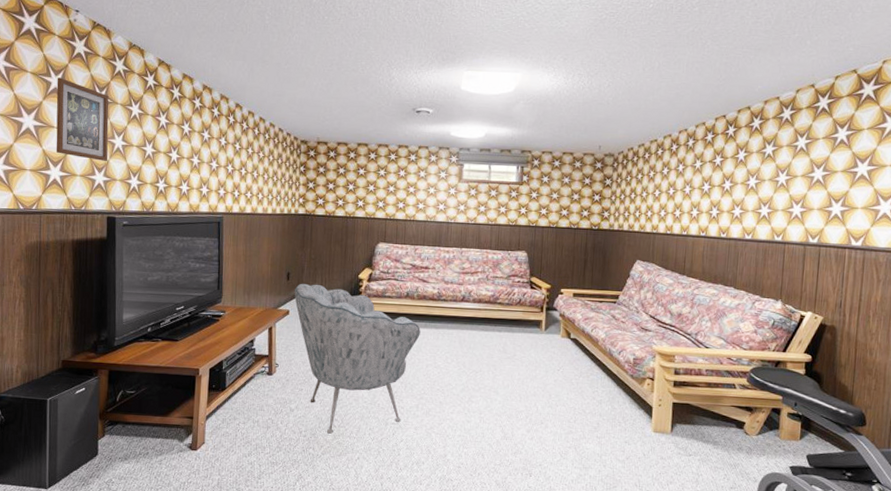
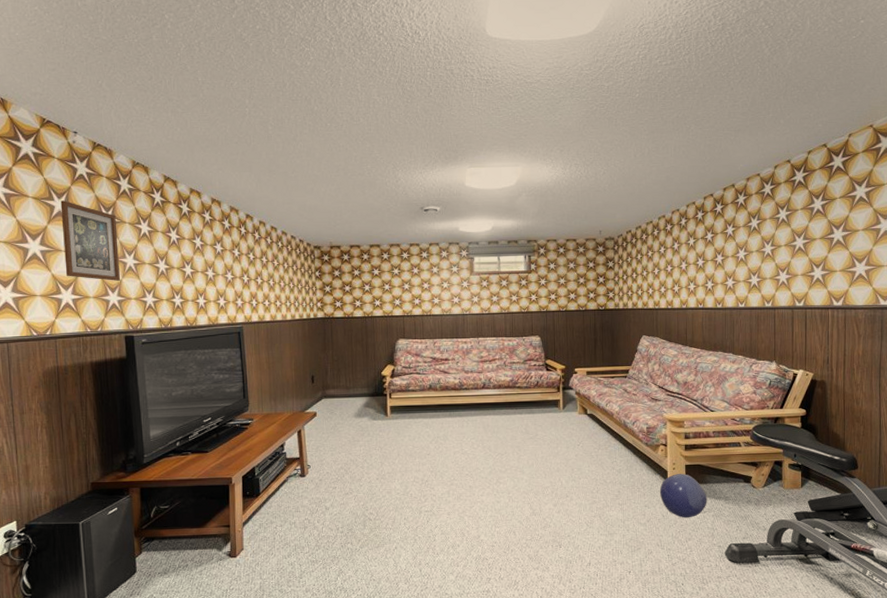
armchair: present [294,283,421,434] -> none [319,384,446,527]
ball: none [642,411,694,460] -> present [659,474,707,518]

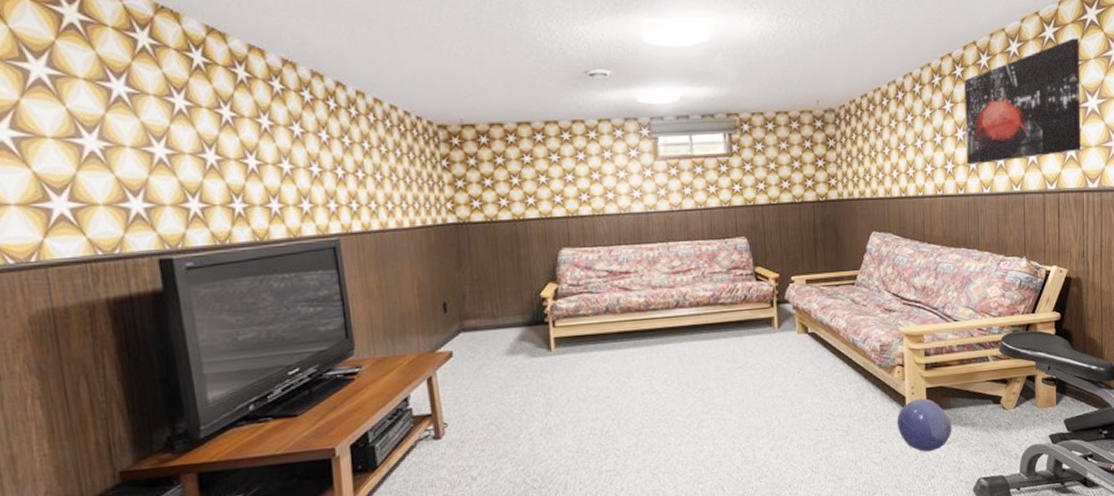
picture frame: present [60,200,121,281] -> none [39,62,147,180]
wall art: none [724,181,827,284] -> present [964,38,1082,165]

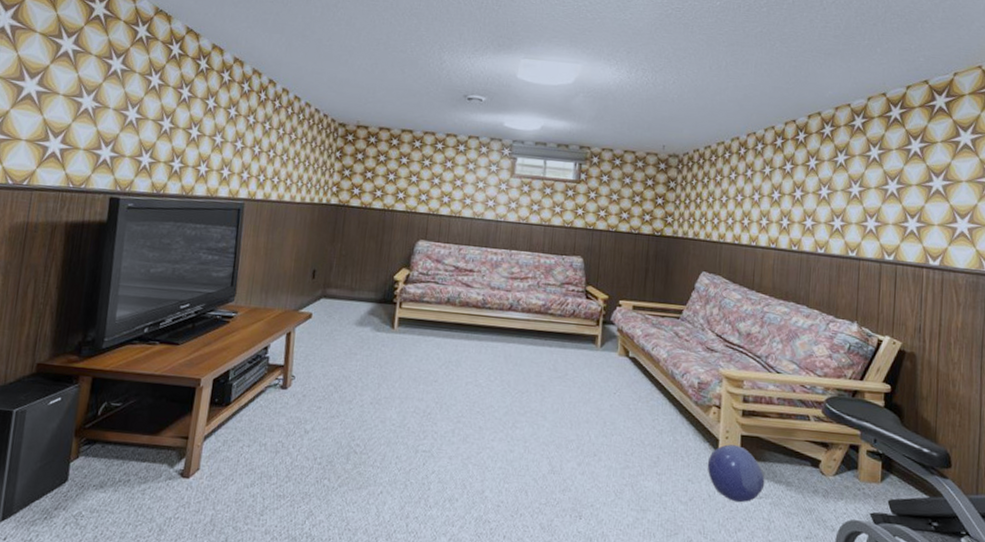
wall art: present [964,38,1082,165] -> none [803,121,927,228]

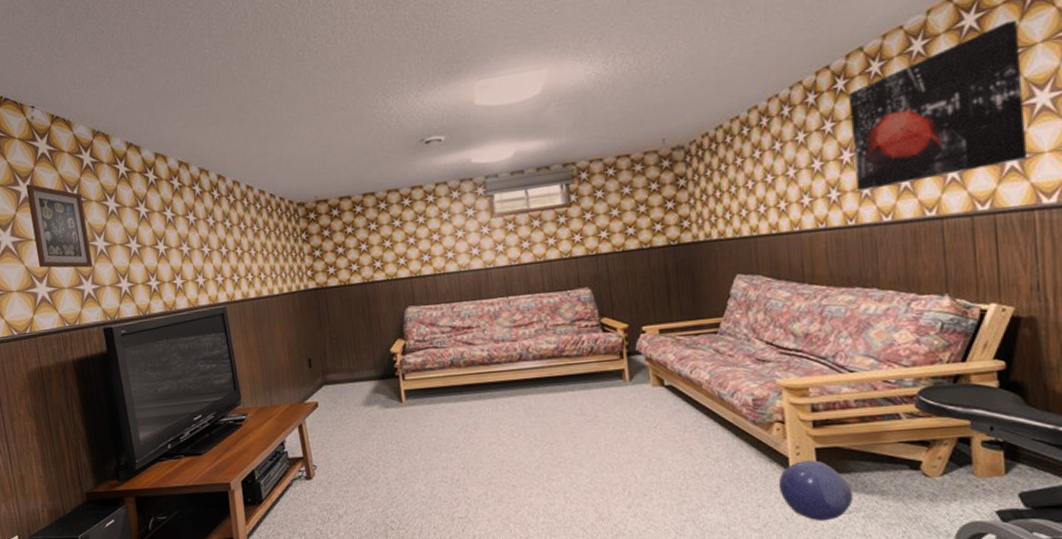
picture frame: none [58,40,126,135] -> present [25,184,94,268]
wall art: none [803,121,927,228] -> present [849,20,1028,191]

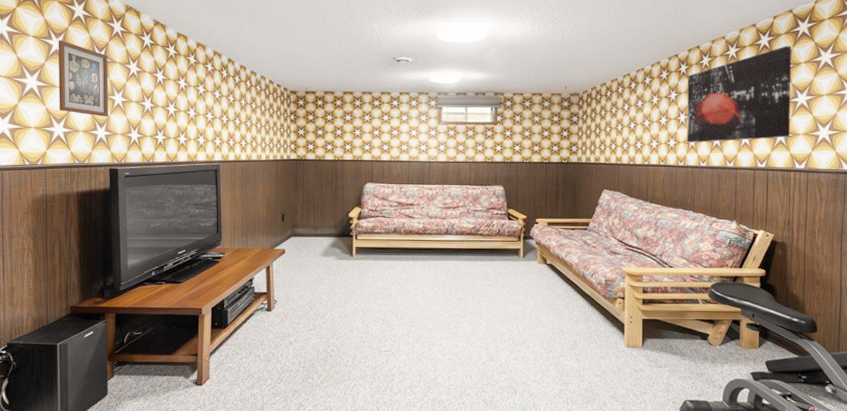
ball: present [778,460,853,521] -> none [616,327,664,372]

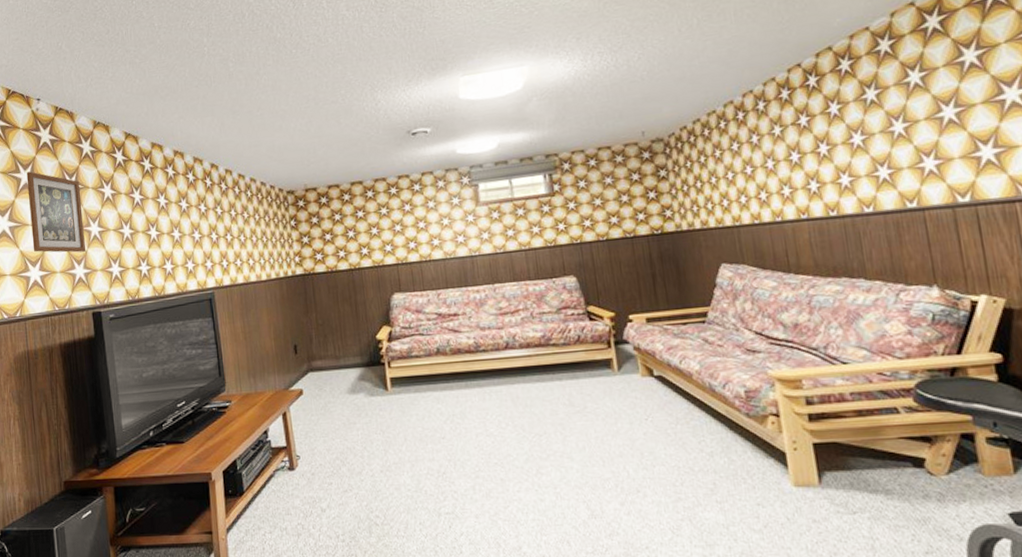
wall art: present [686,46,792,143] -> none [821,22,1003,183]

